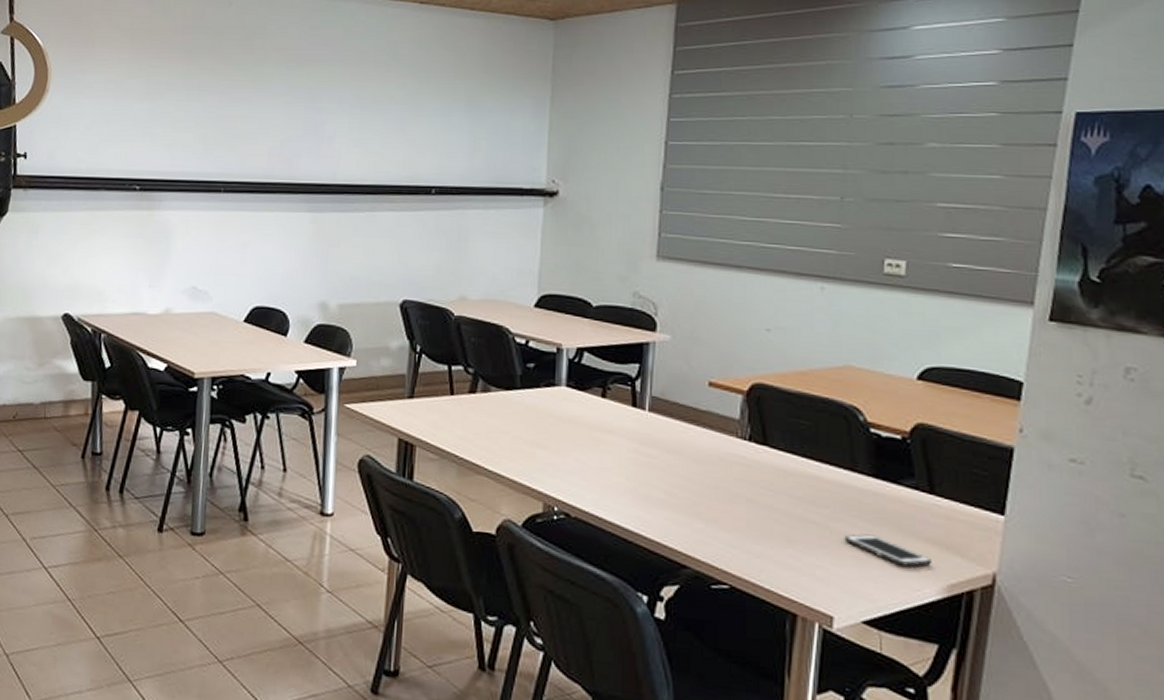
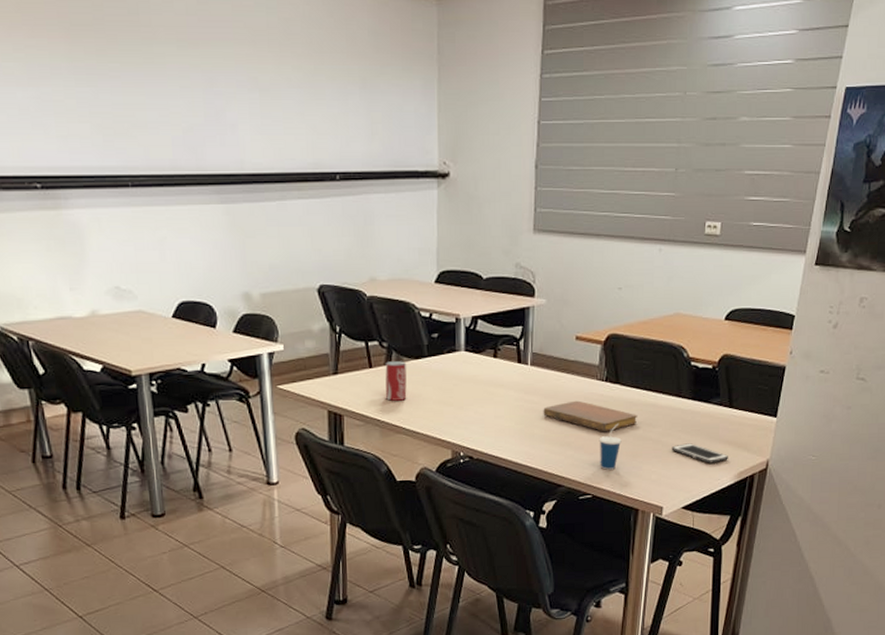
beverage can: none [466,389,495,436] -> present [385,361,407,401]
notebook: none [664,460,794,506] -> present [543,400,638,432]
cup: none [739,496,772,556] -> present [599,423,622,470]

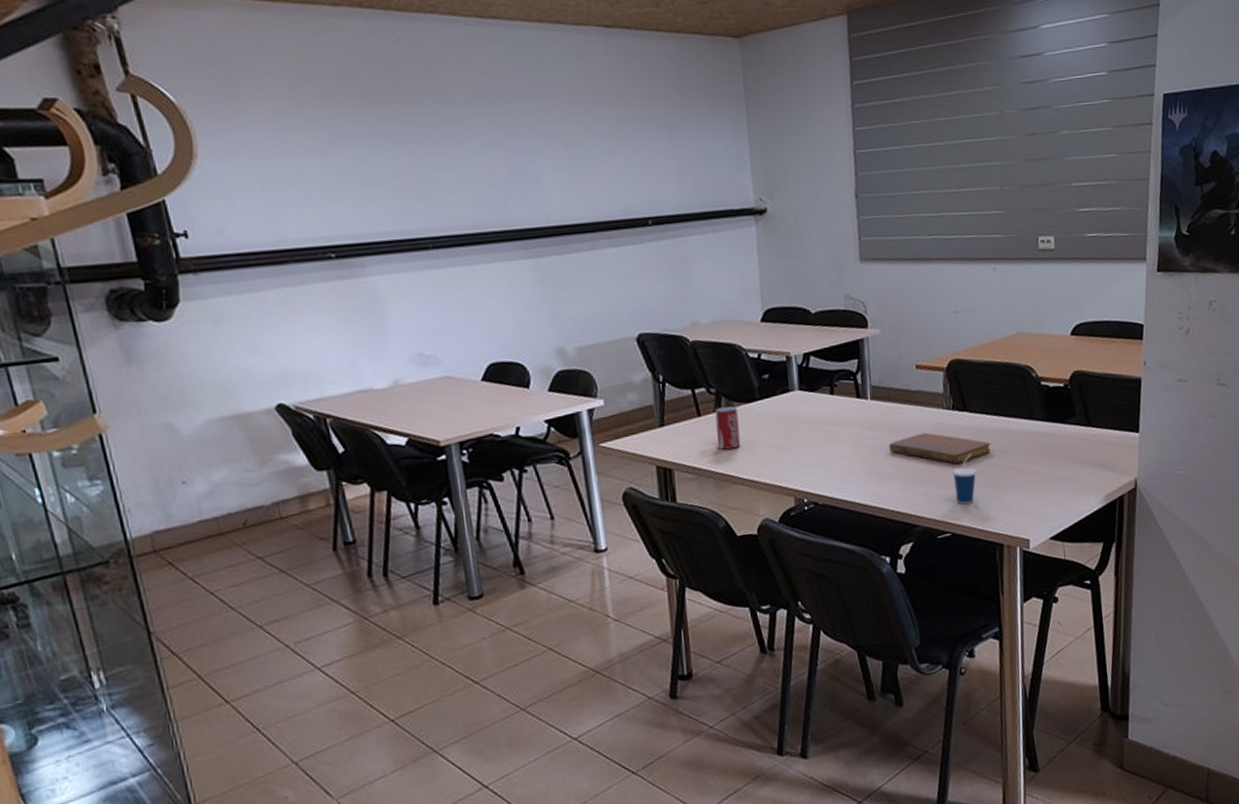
cell phone: present [671,443,728,464] -> none [1031,468,1093,488]

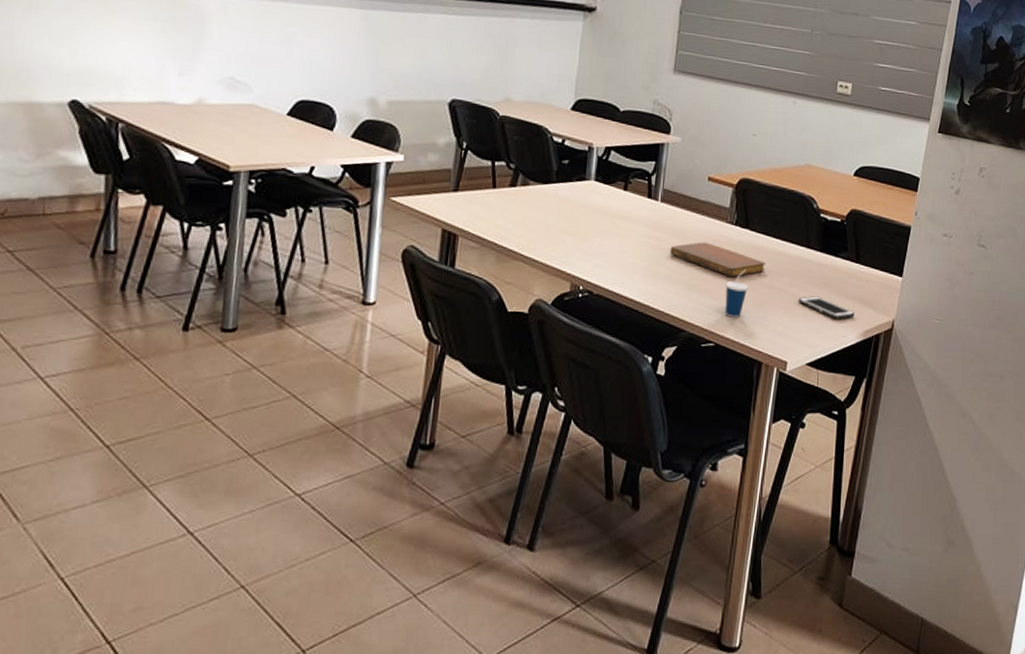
beverage can: present [714,406,741,450] -> none [506,183,533,226]
cell phone: none [1031,468,1093,488] -> present [798,296,854,319]

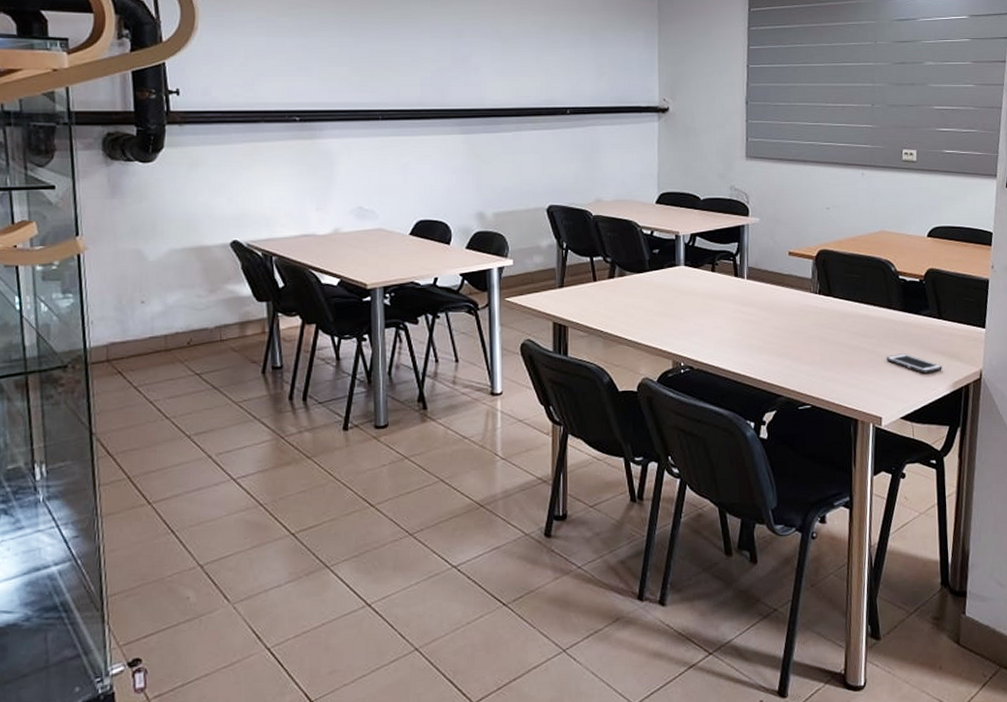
notebook: present [670,242,766,278] -> none [760,312,852,343]
cup: present [725,269,749,318] -> none [815,334,838,380]

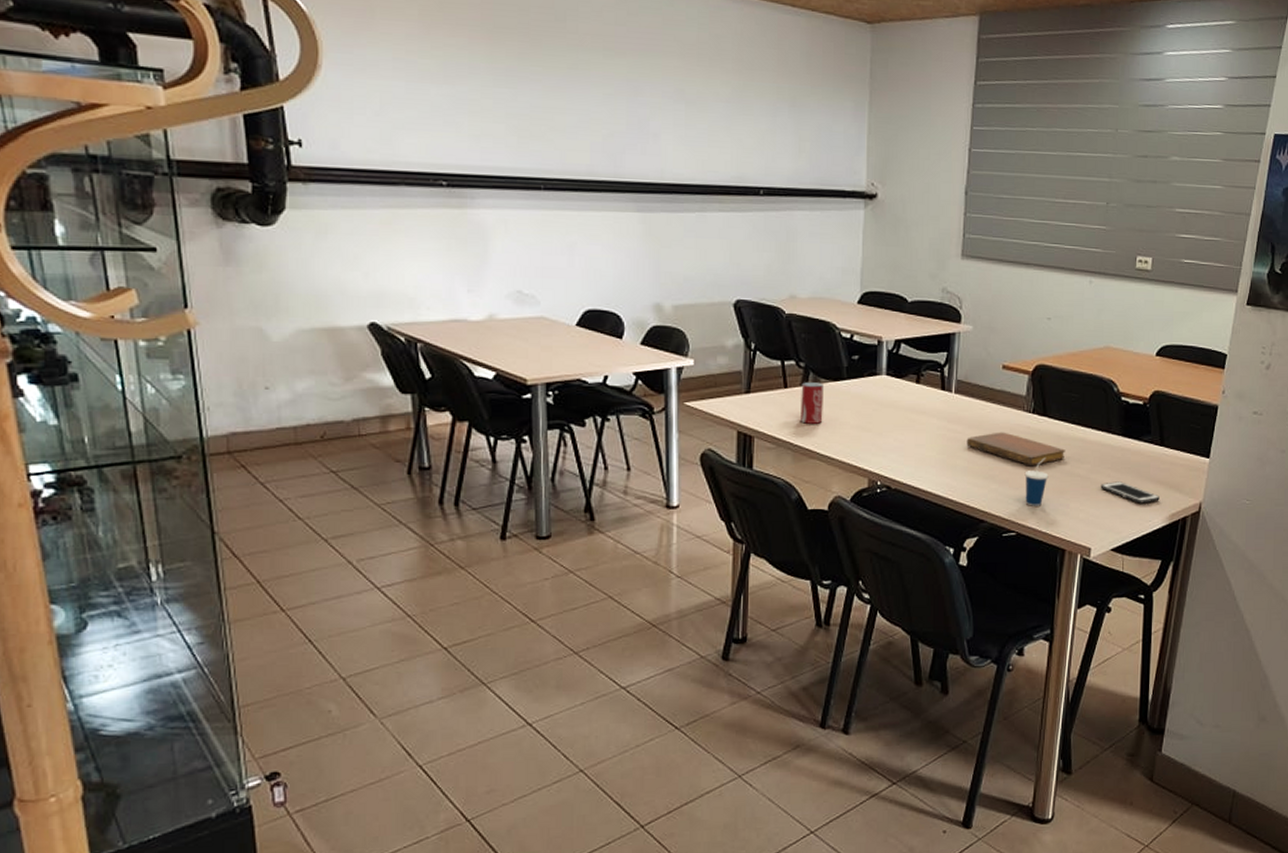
beverage can: none [608,275,630,313] -> present [799,382,825,424]
notebook: none [760,312,852,343] -> present [966,432,1066,467]
cup: none [815,334,838,380] -> present [1024,457,1049,506]

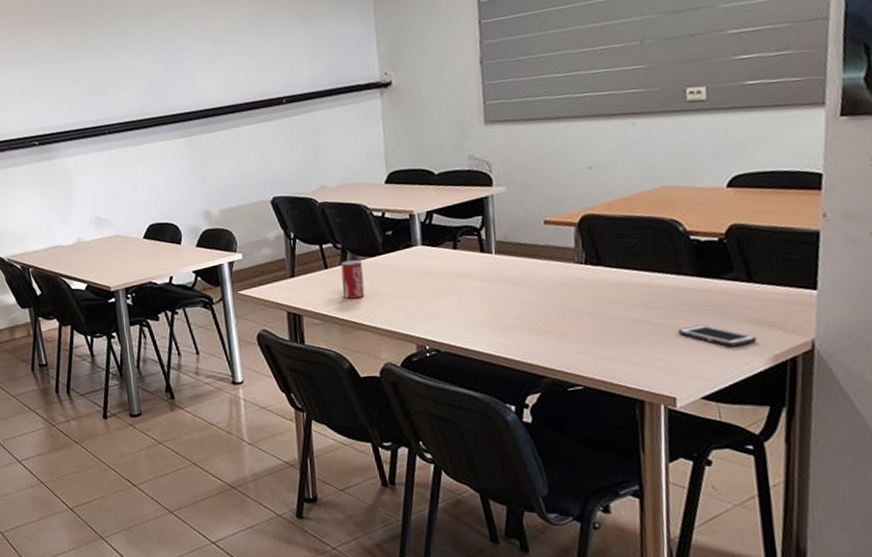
notebook: present [966,432,1066,467] -> none [514,286,630,318]
cup: present [1024,457,1049,506] -> none [584,307,613,358]

